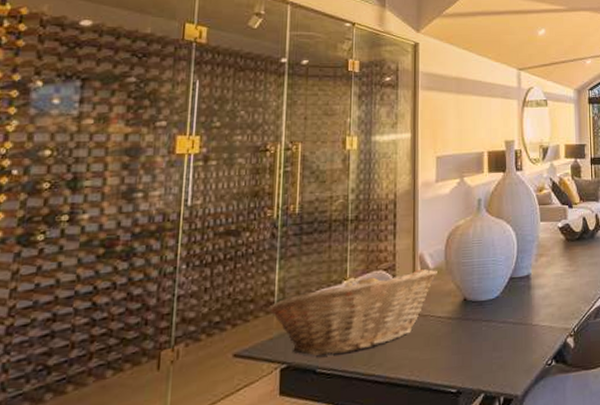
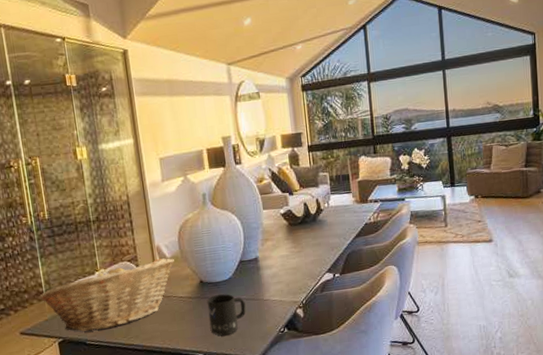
mug: none [468,315,511,367] -> present [206,294,246,336]

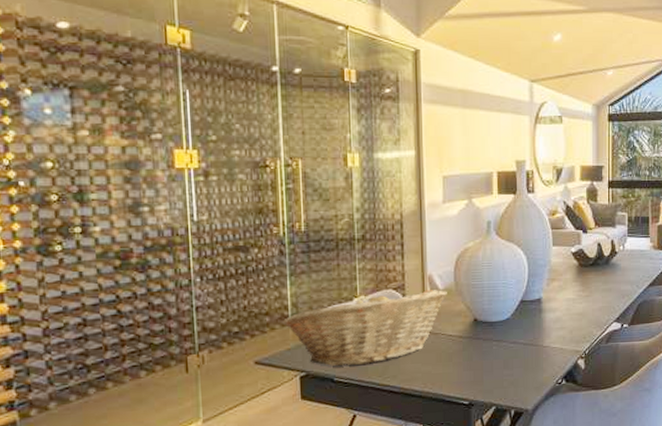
mug: present [206,294,246,336] -> none [479,336,522,383]

